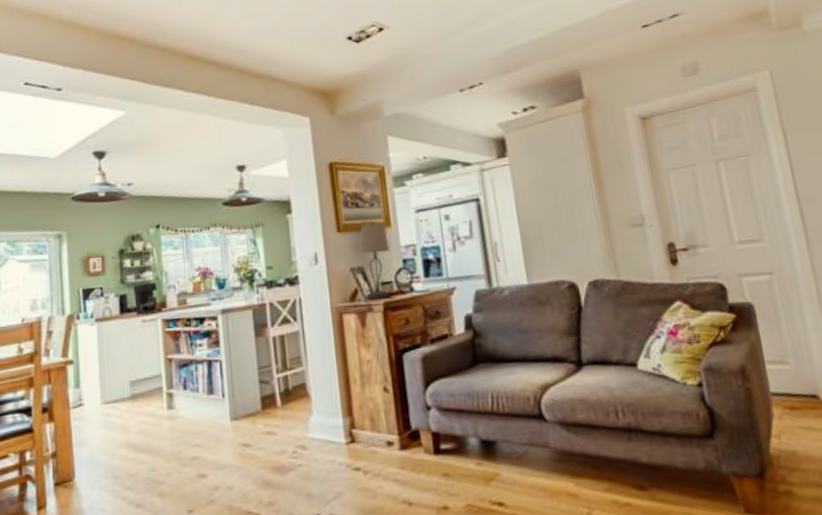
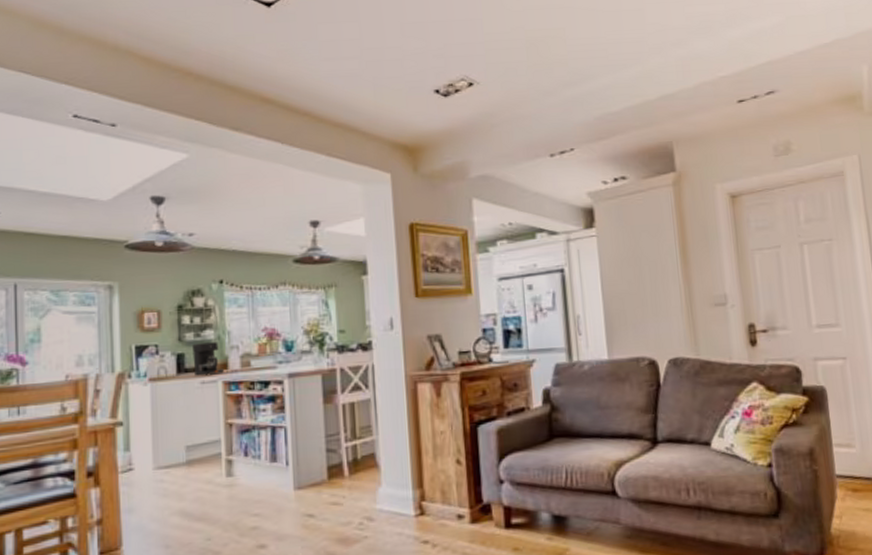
table lamp: present [360,222,393,301] -> none [438,288,470,370]

